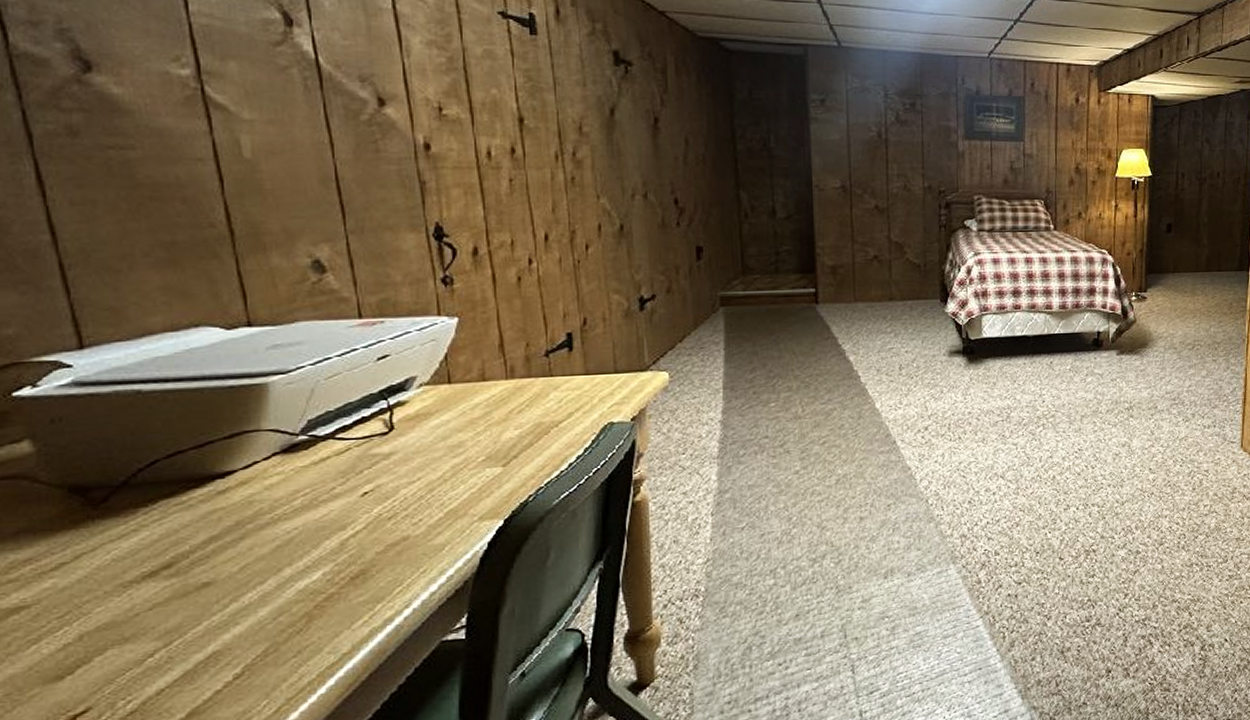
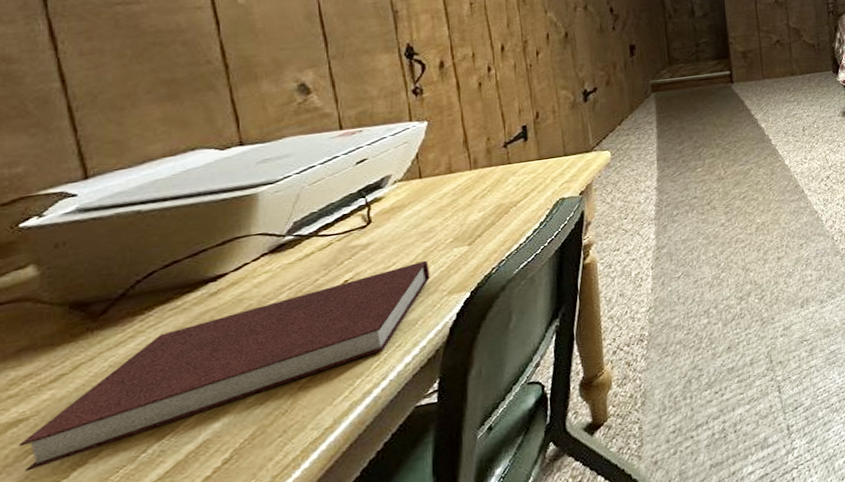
notebook: none [20,478,459,663] -> present [17,260,430,472]

